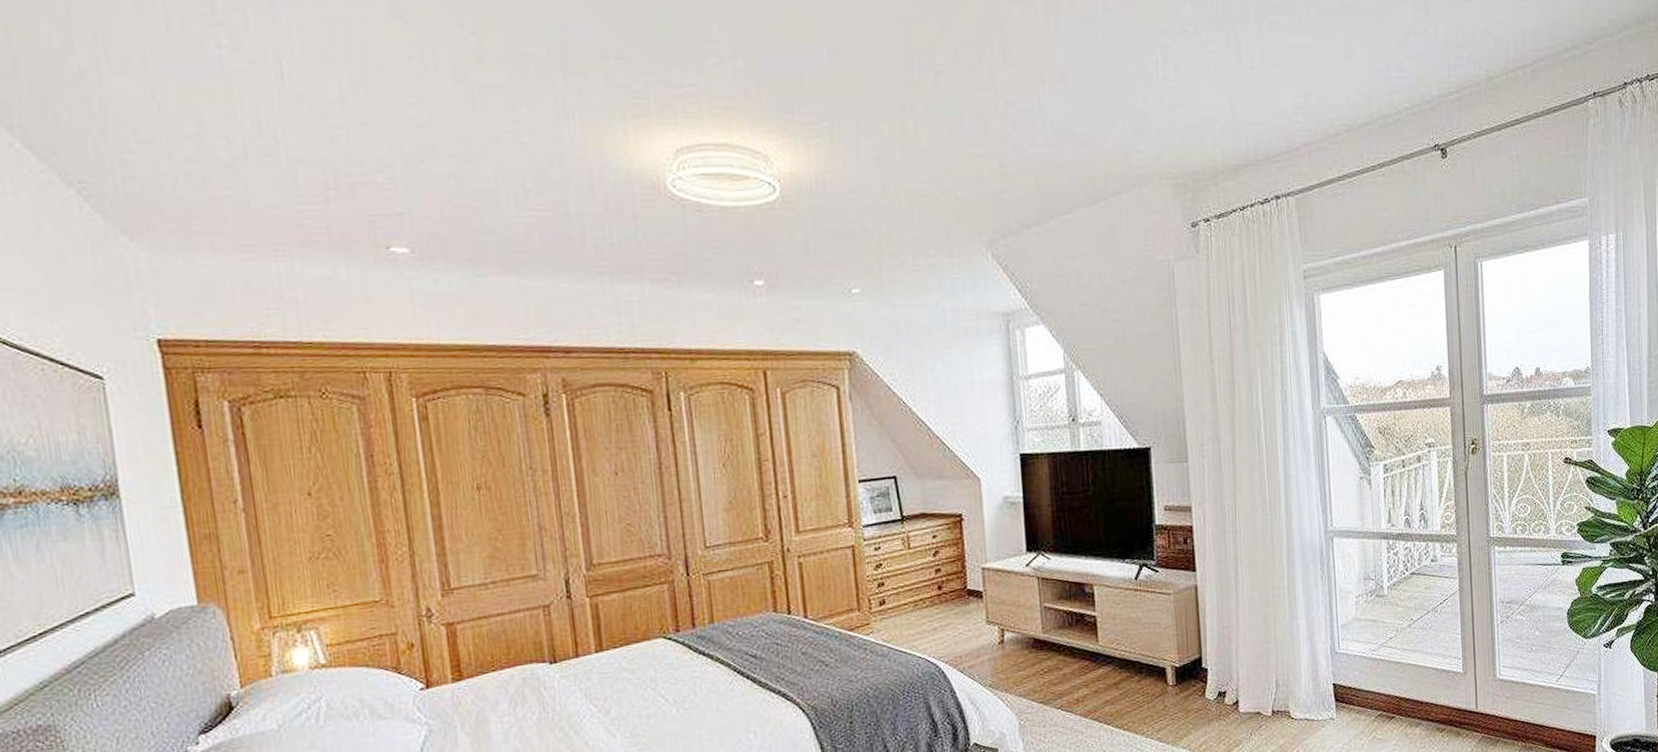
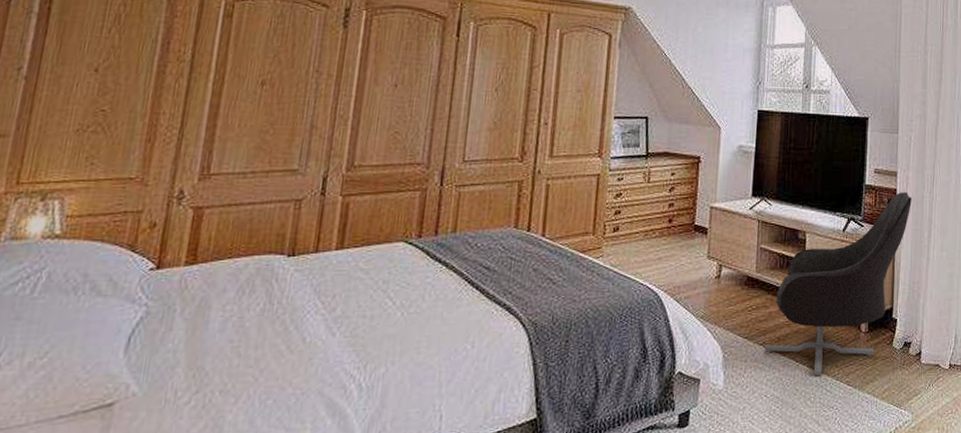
armchair: none [1062,528,1212,736] -> present [763,192,912,377]

